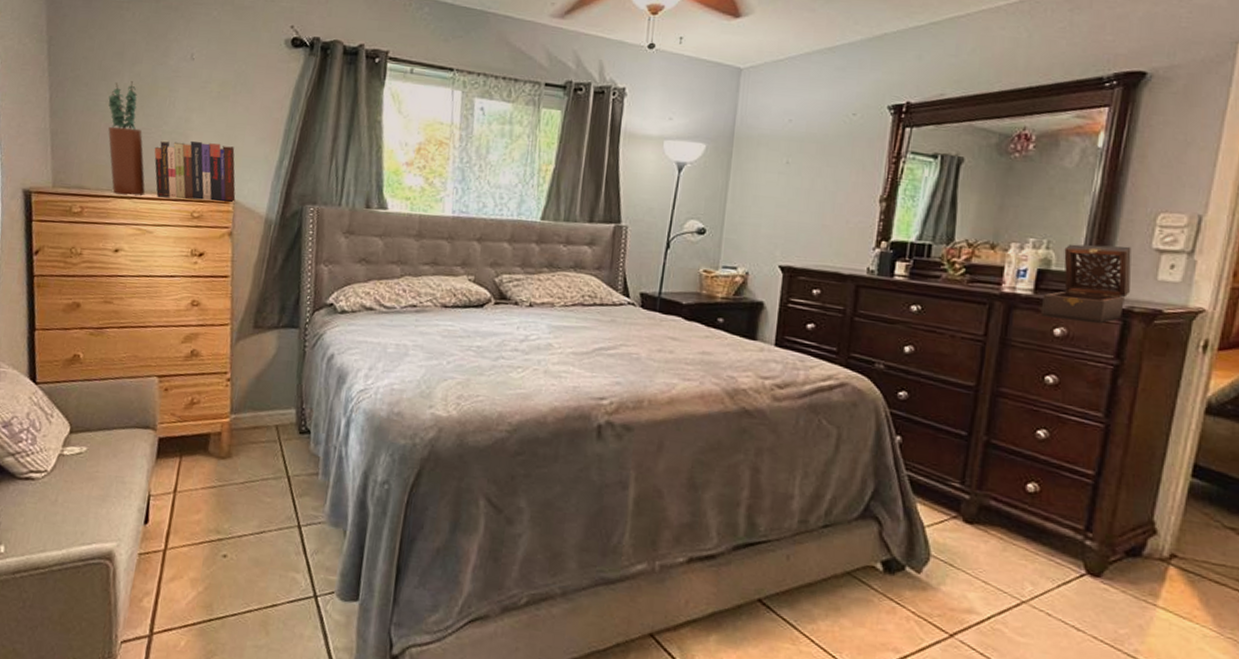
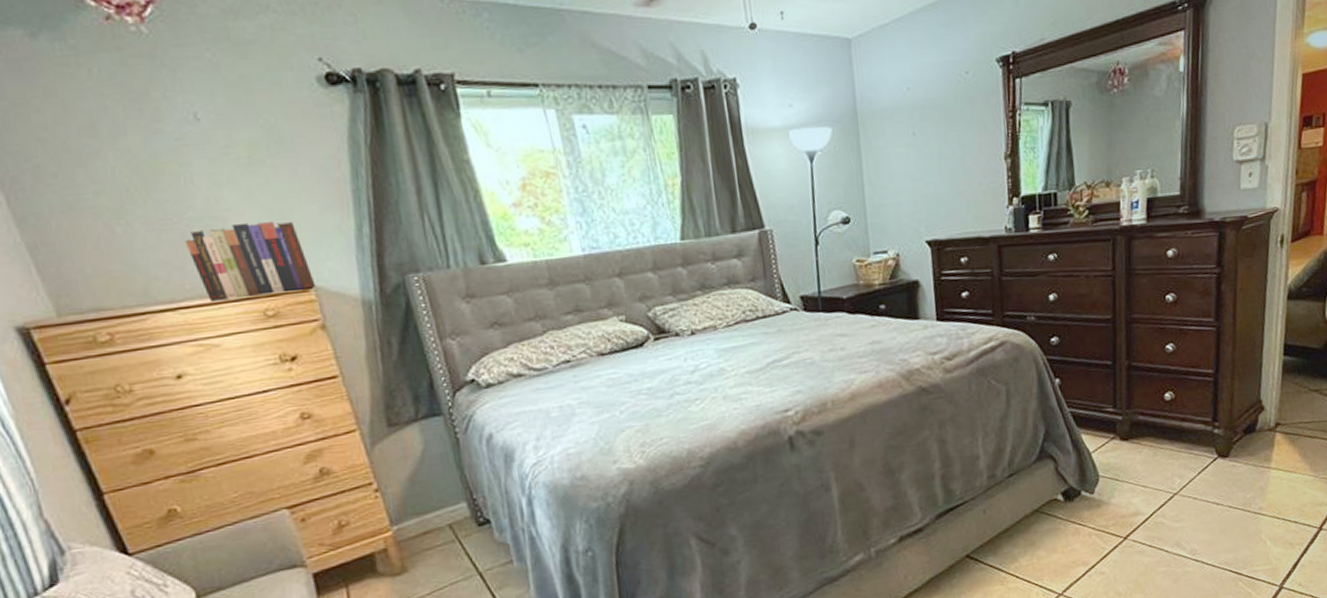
vase: present [108,81,145,196] -> none [95,161,192,310]
jewelry box: present [1040,244,1132,324] -> none [1154,162,1221,242]

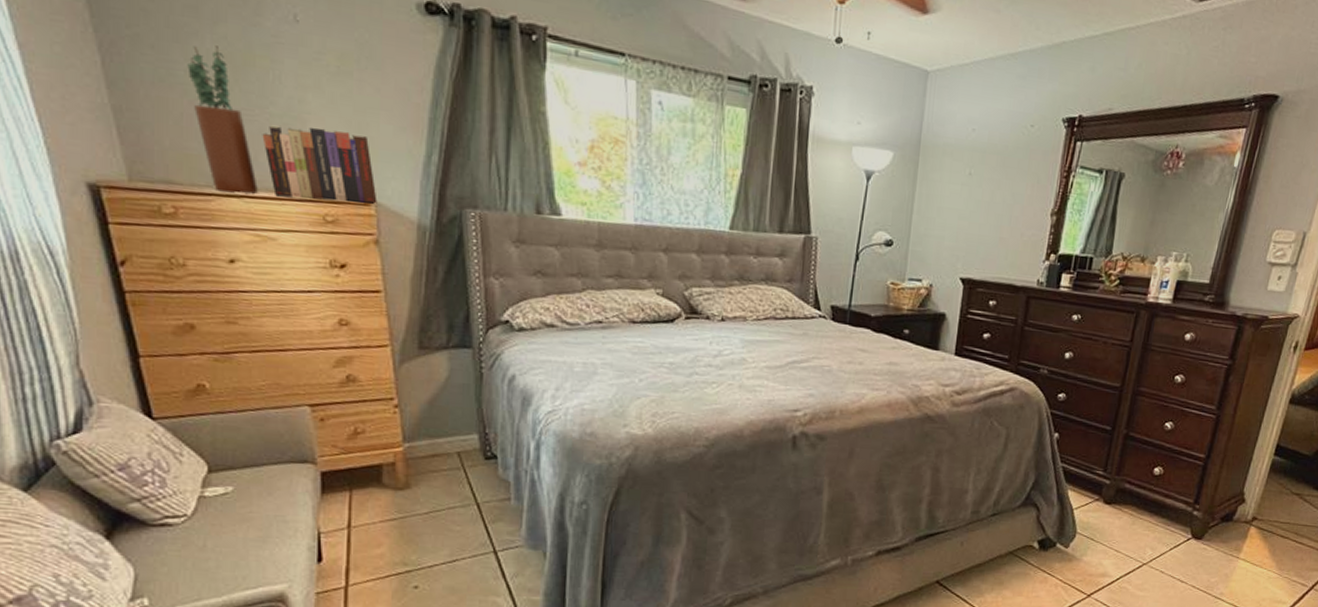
vase: none [95,161,192,310] -> present [187,45,258,195]

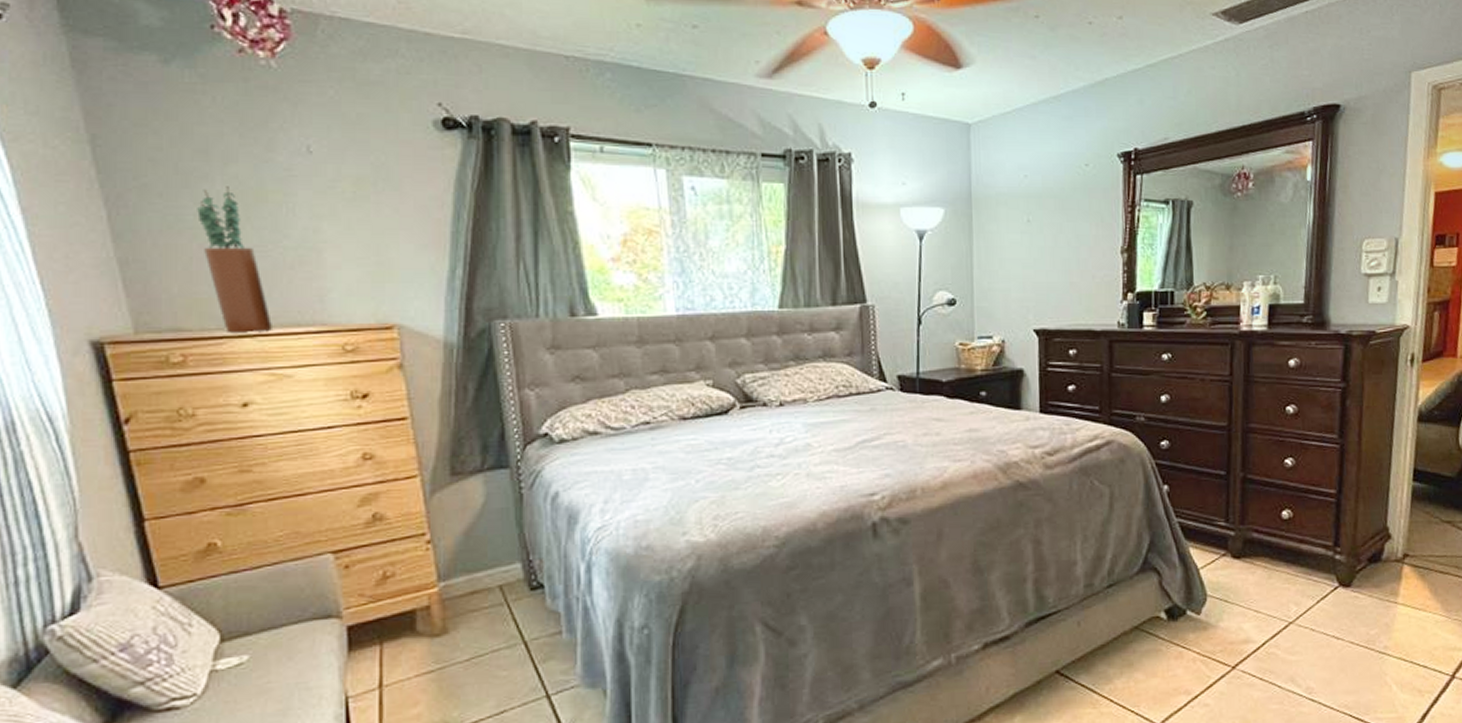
books: present [262,125,378,204] -> none [276,255,400,333]

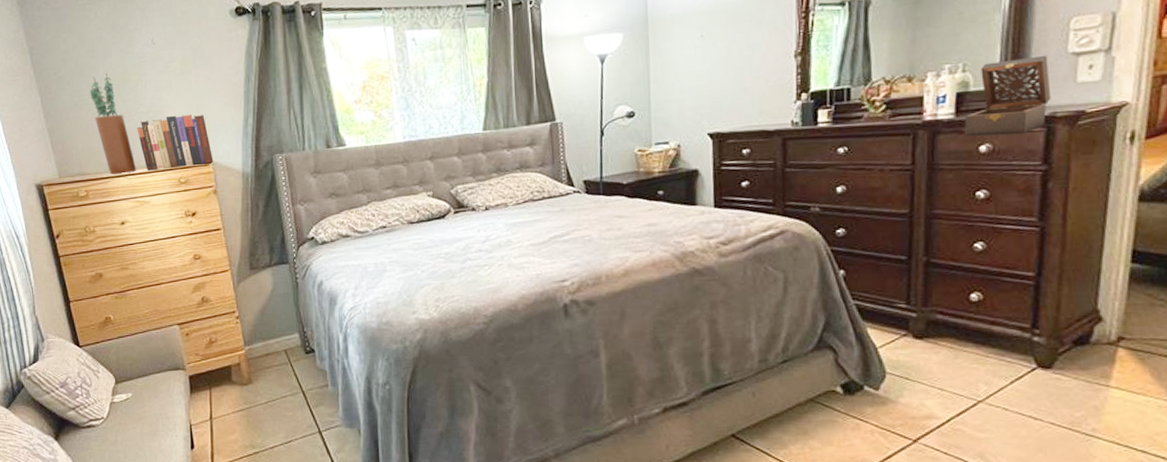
books: none [276,255,400,333] -> present [137,115,214,172]
jewelry box: none [1275,274,1347,351] -> present [964,55,1050,137]

